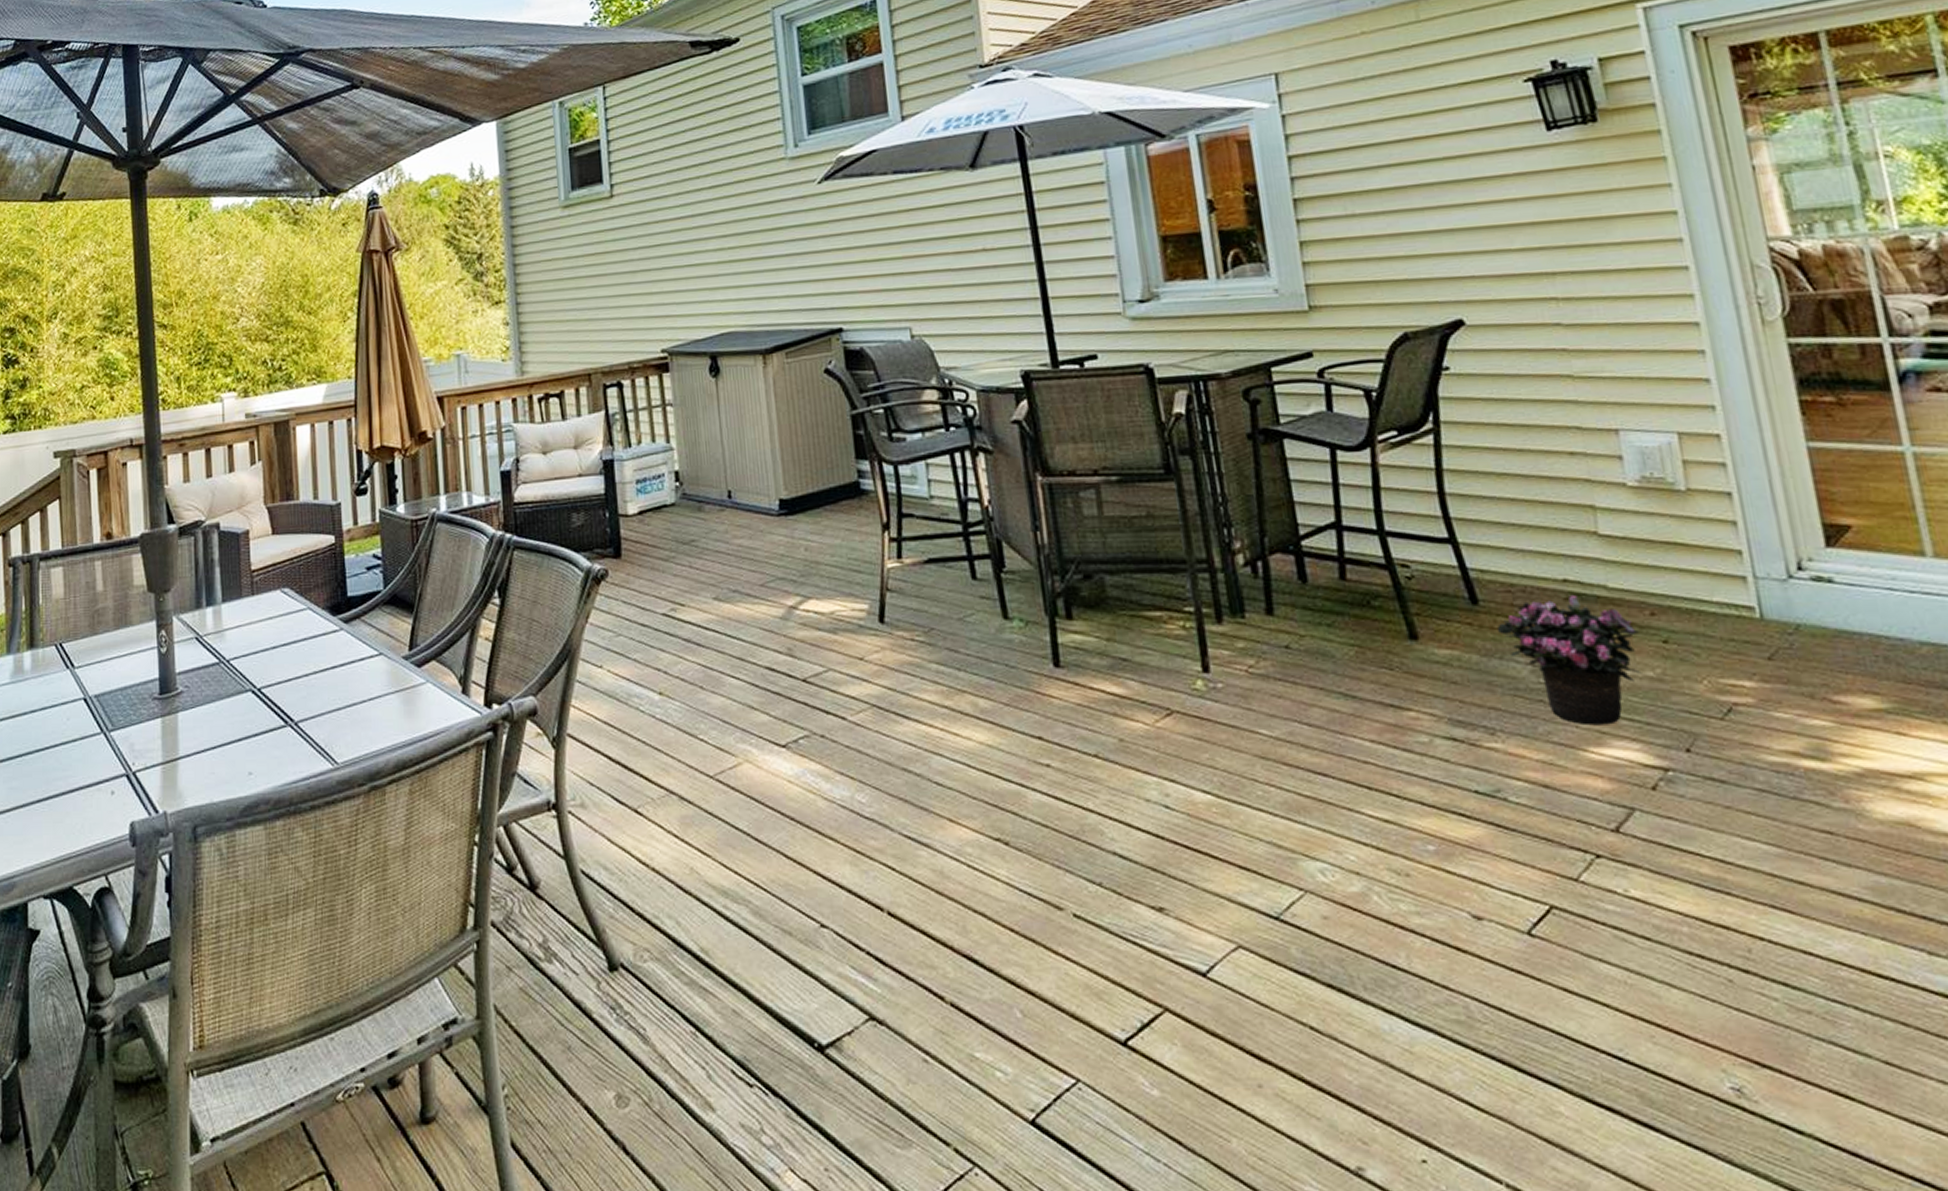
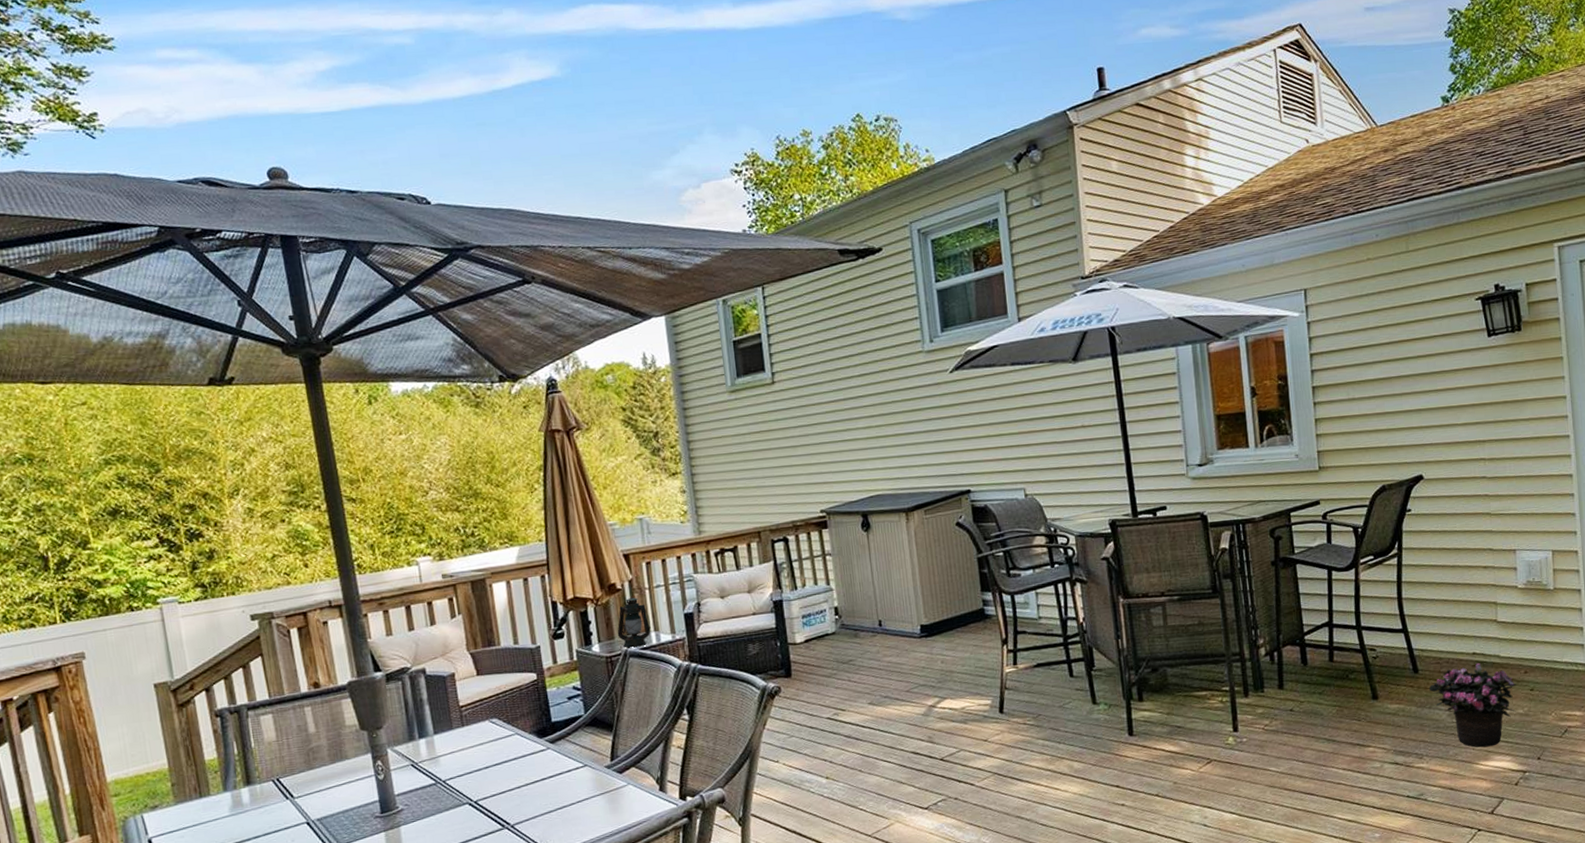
lantern: none [425,448,464,511] -> present [617,597,652,648]

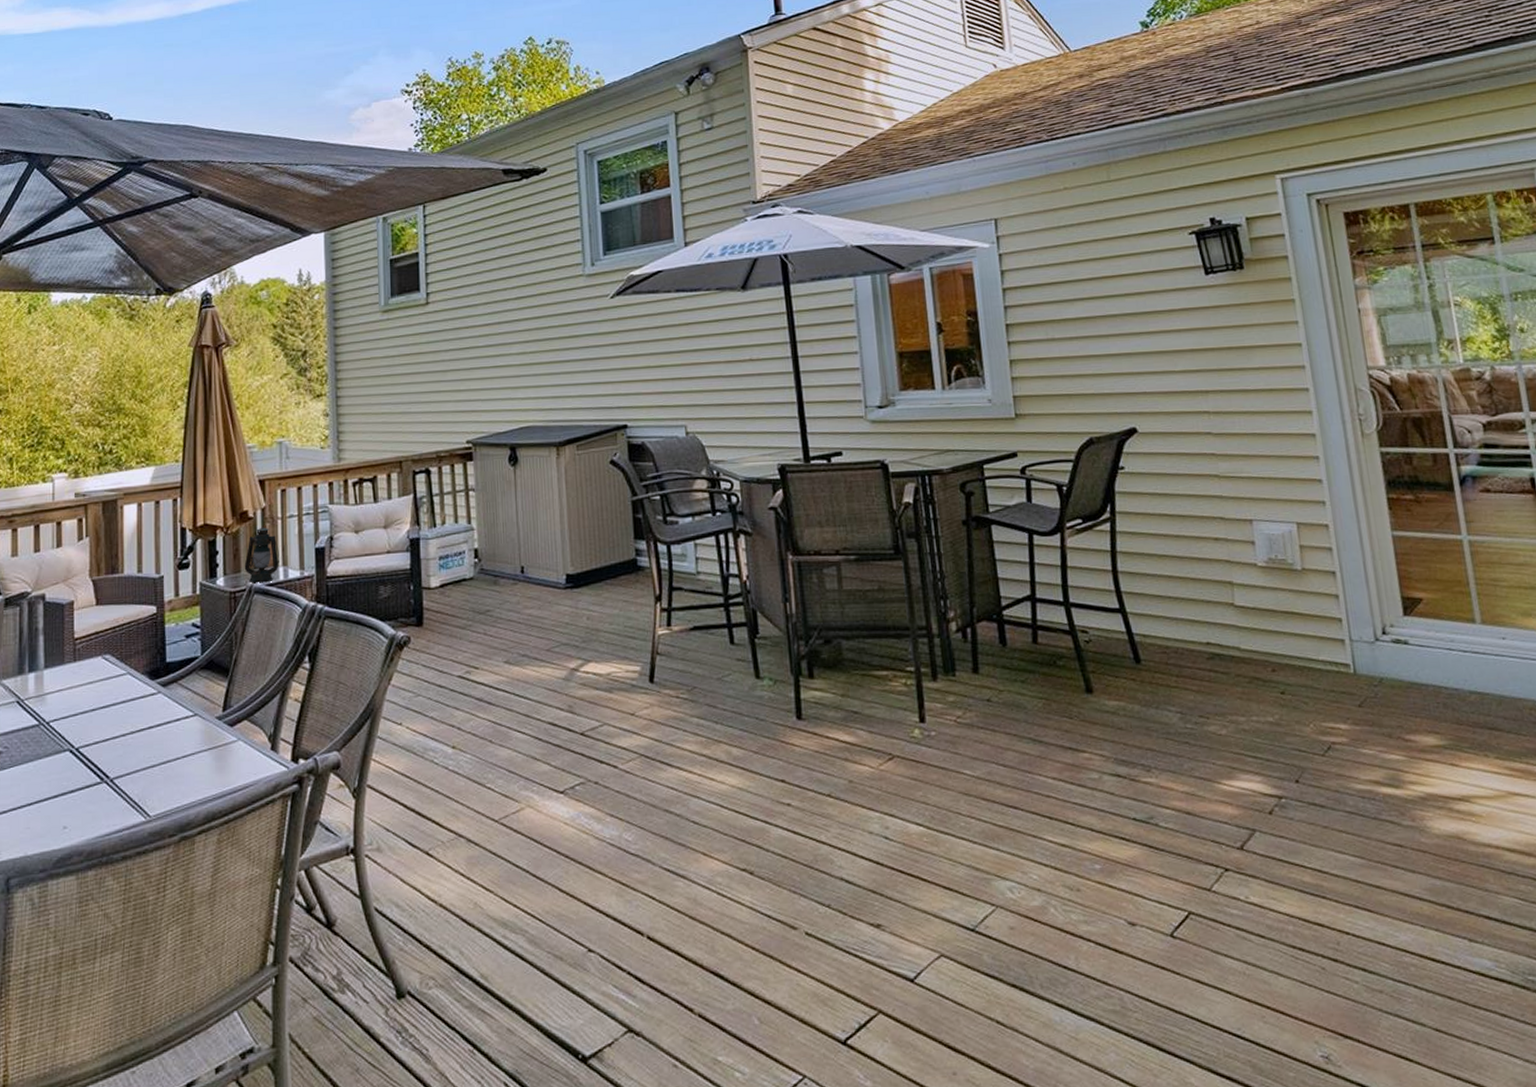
potted flower: present [1429,663,1516,748] -> none [1155,656,1264,763]

